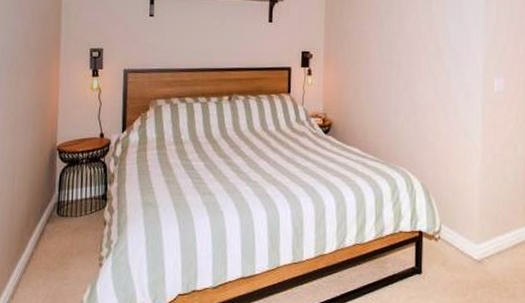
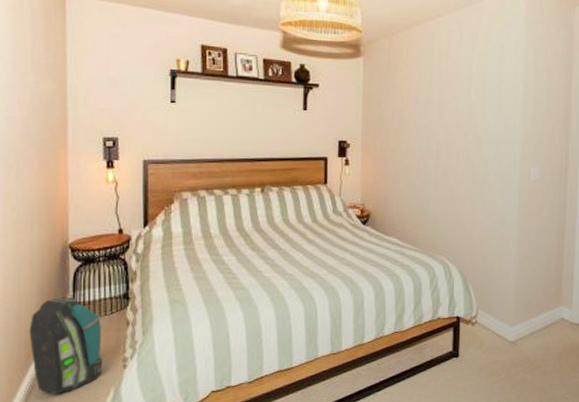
backpack: none [19,195,83,288] -> present [29,296,103,394]

